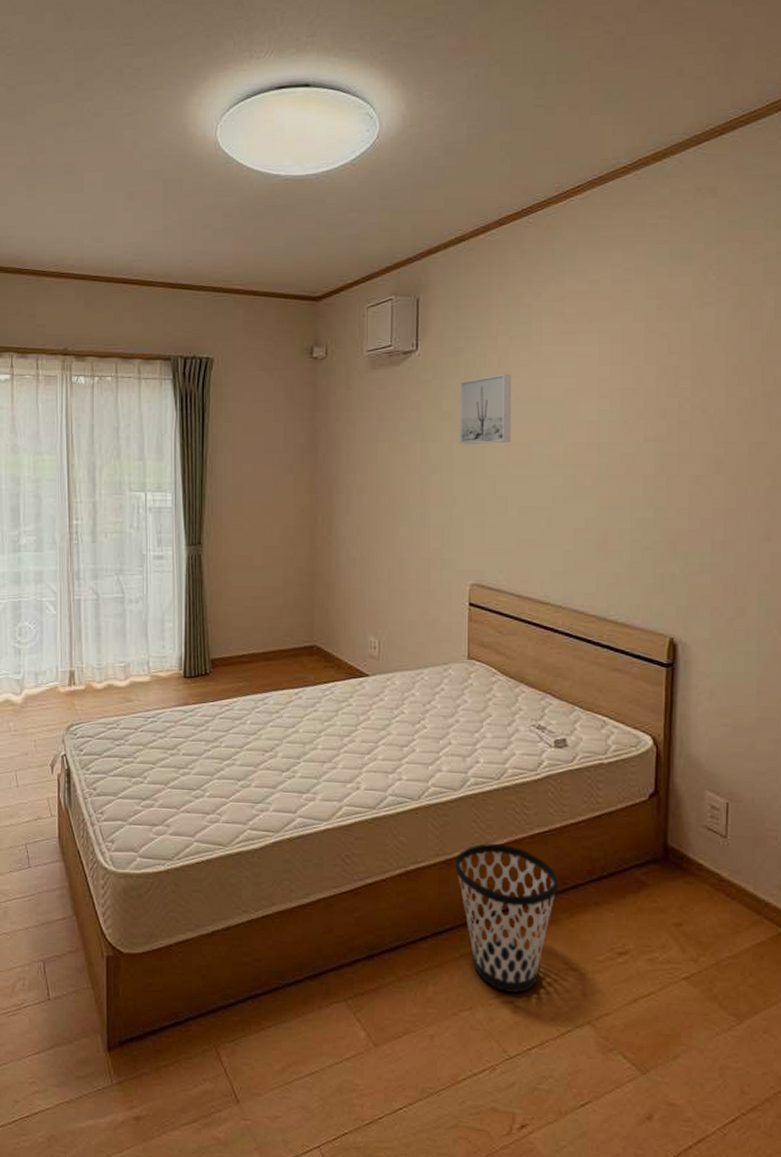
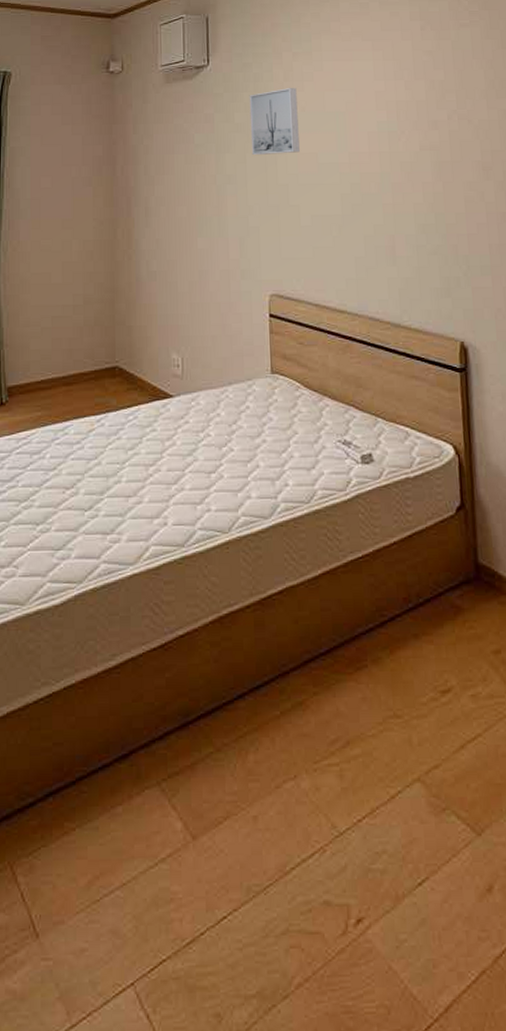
wastebasket: present [455,843,559,993] -> none [269,575,377,752]

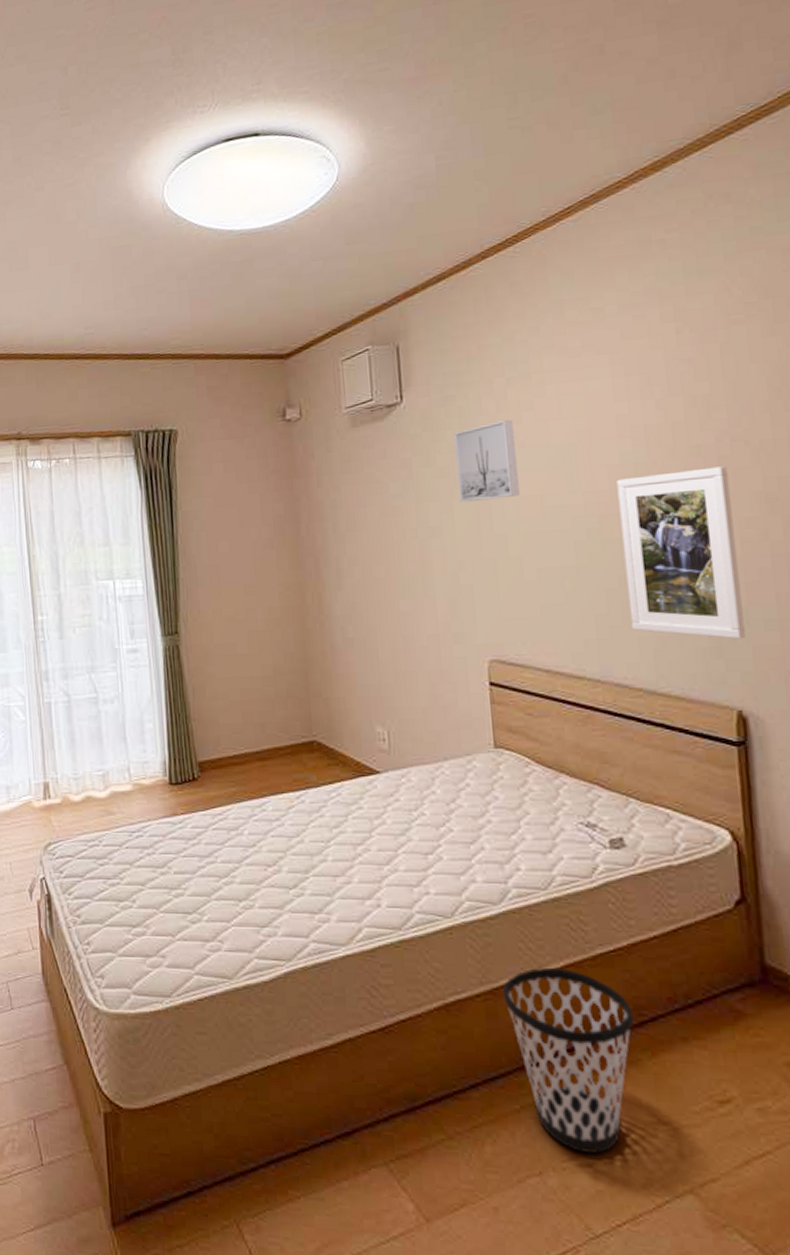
wastebasket: none [269,575,377,752] -> present [503,967,634,1154]
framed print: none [375,139,467,282] -> present [617,466,745,639]

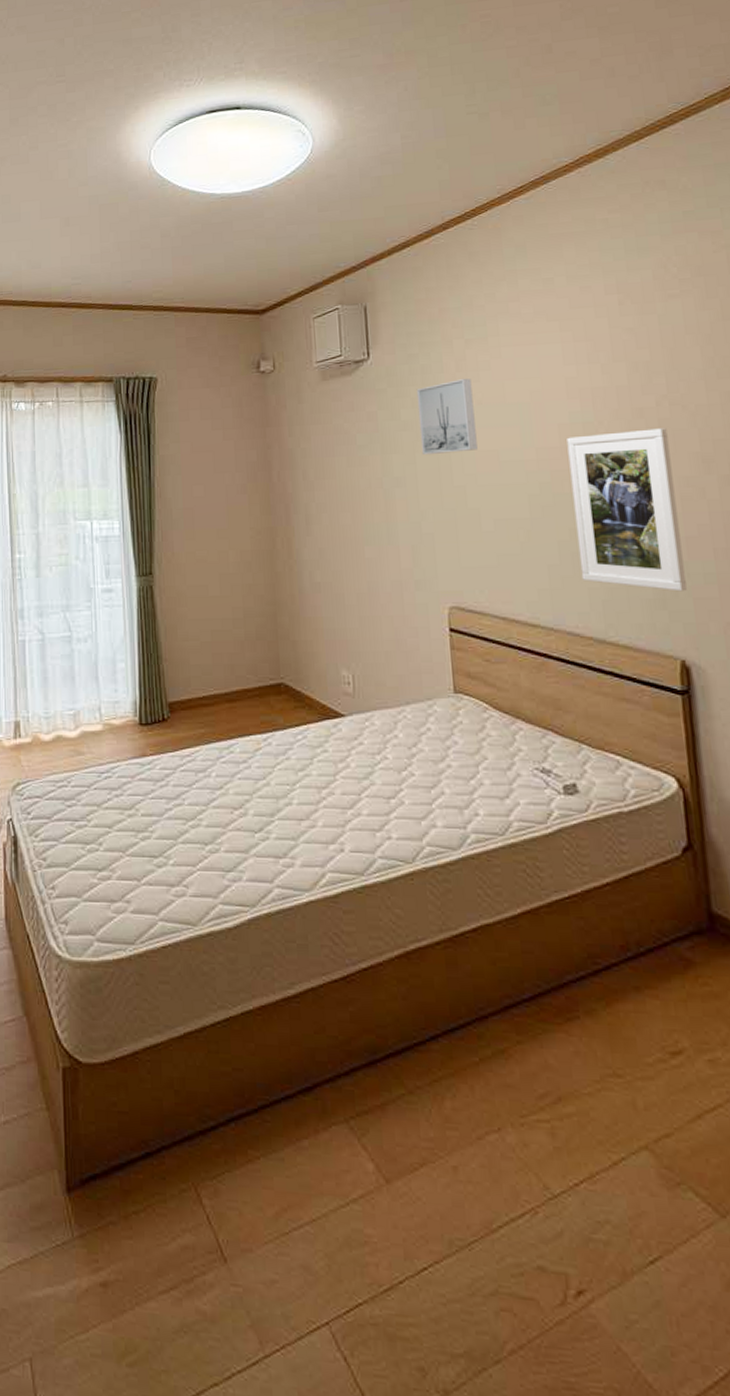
wastebasket: present [503,967,634,1154] -> none [462,914,589,1108]

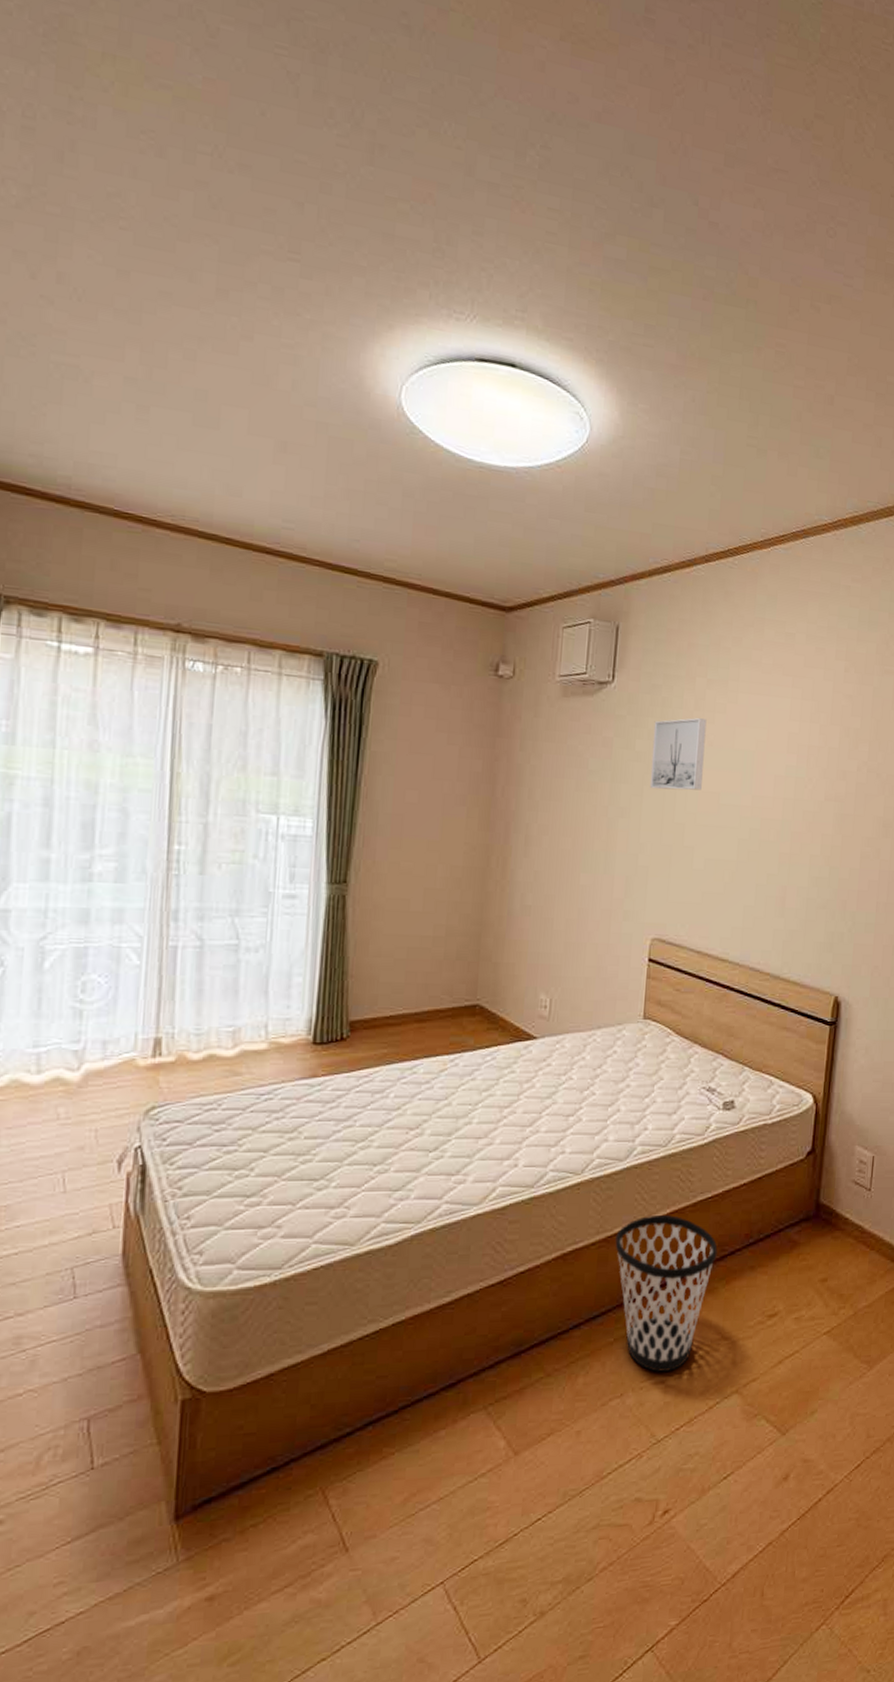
wastebasket: none [462,914,589,1108] -> present [615,1214,718,1372]
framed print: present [567,428,687,592] -> none [770,789,861,938]

